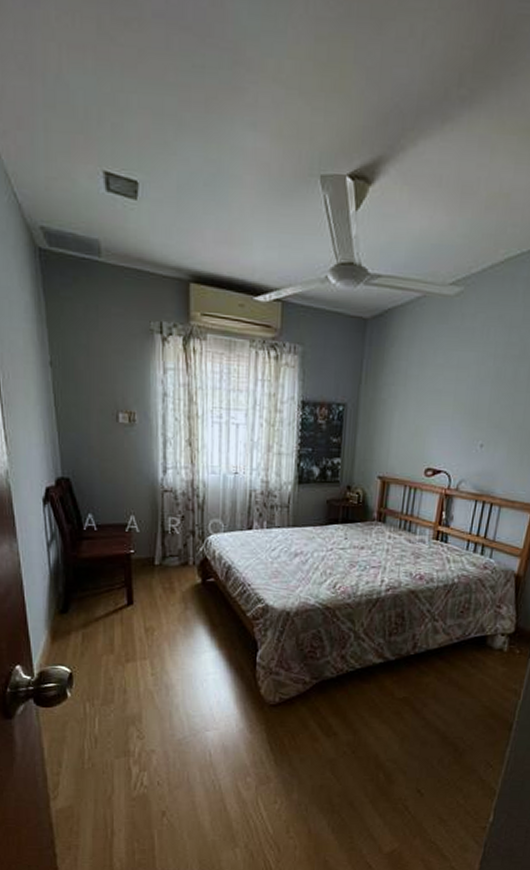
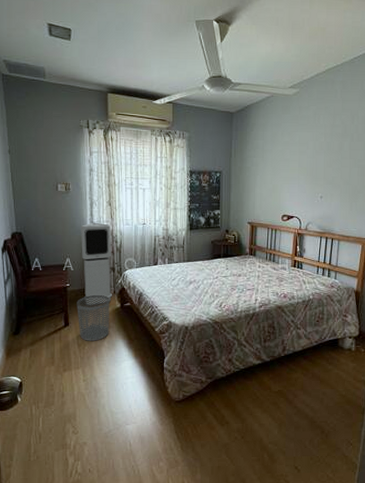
waste bin: none [143,565,187,625] -> present [77,294,110,341]
air purifier: none [150,468,192,579] -> present [81,222,113,305]

